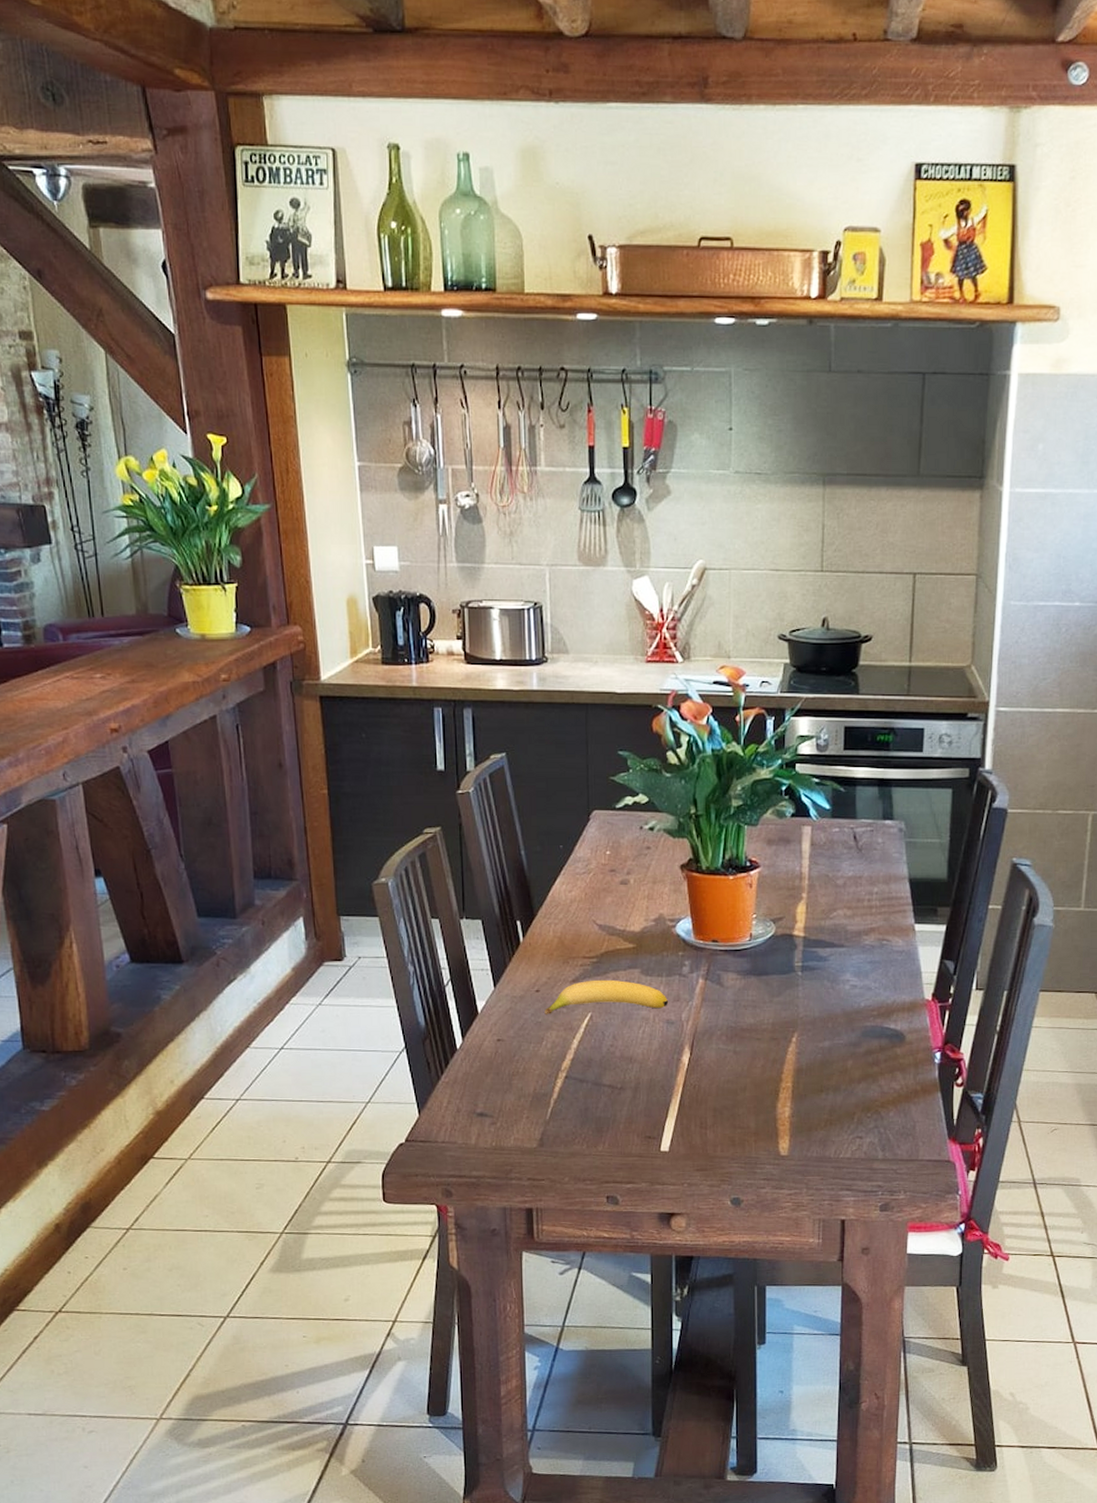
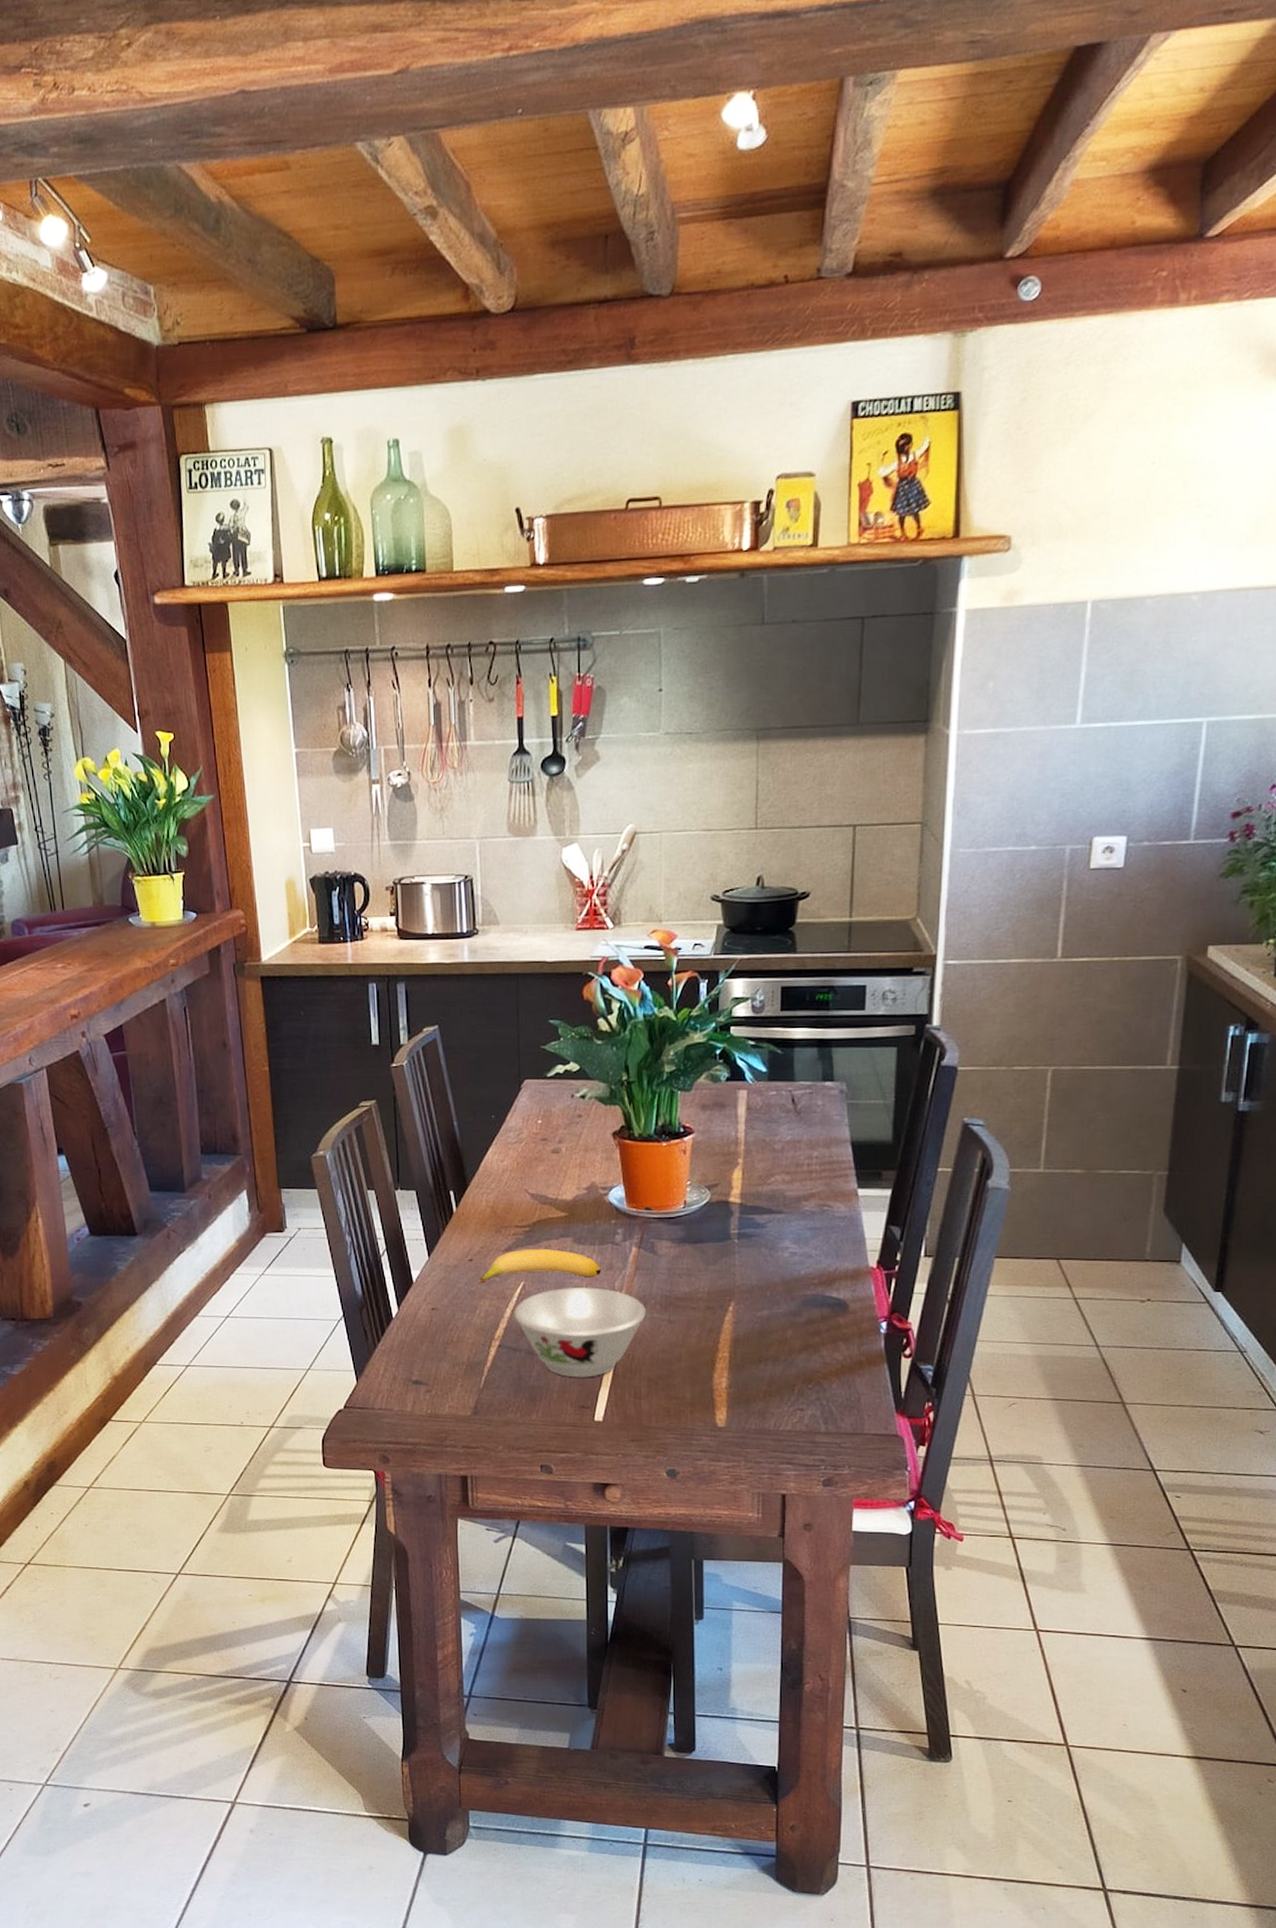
bowl: none [581,1018,712,1108] -> present [514,1286,646,1378]

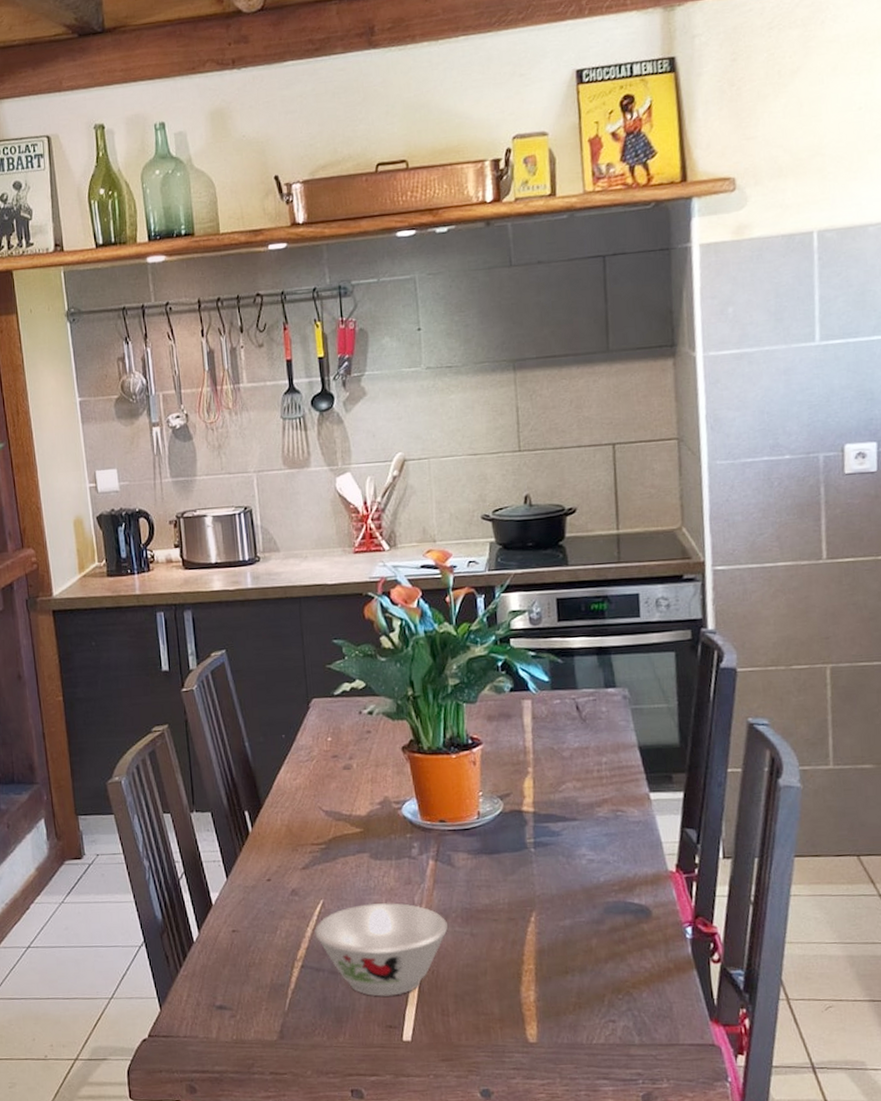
banana: present [478,1248,602,1283] -> none [277,865,400,903]

